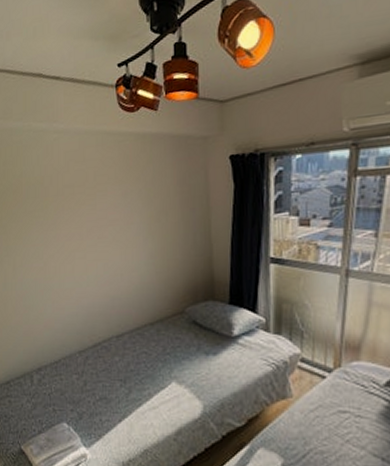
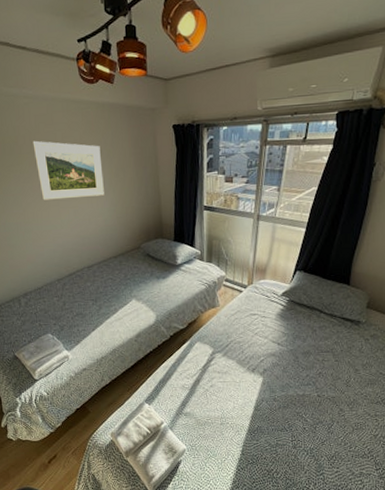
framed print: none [60,180,141,252] -> present [32,140,104,200]

